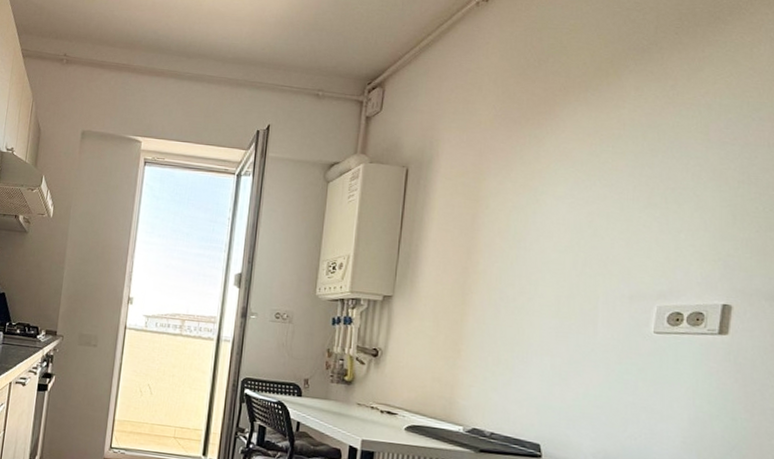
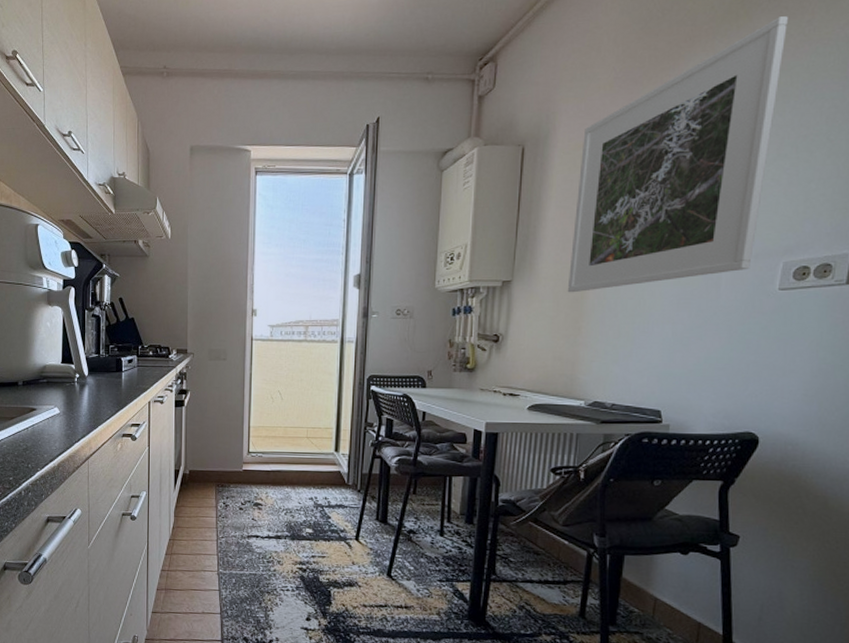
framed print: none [447,79,653,315] -> present [567,16,788,293]

